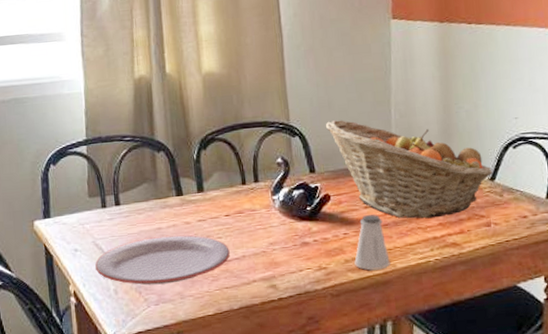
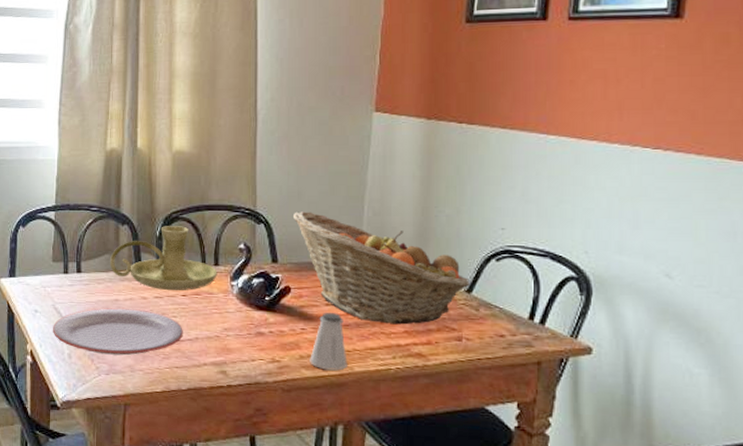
candle holder: none [149,147,258,213] -> present [110,226,218,291]

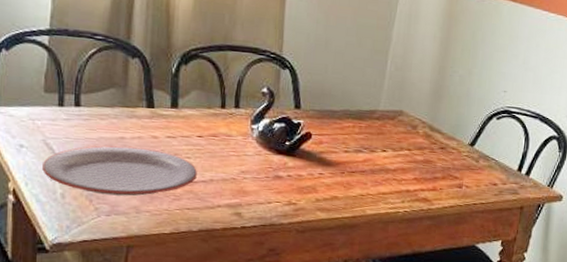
candle holder: present [110,226,218,291] -> none [116,63,238,132]
fruit basket: present [294,211,470,325] -> none [319,60,473,173]
saltshaker: present [310,313,347,371] -> none [325,159,361,213]

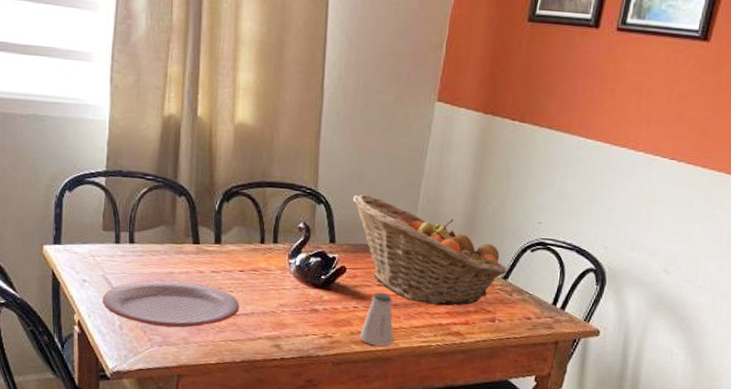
fruit basket: none [319,60,473,173] -> present [353,194,507,306]
saltshaker: none [325,159,361,213] -> present [359,293,394,346]

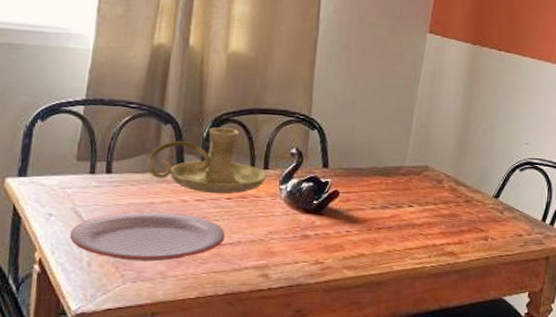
candle holder: none [166,200,276,267] -> present [147,127,267,194]
fruit basket: present [353,194,507,306] -> none [347,120,498,227]
saltshaker: present [359,293,394,346] -> none [352,216,388,270]

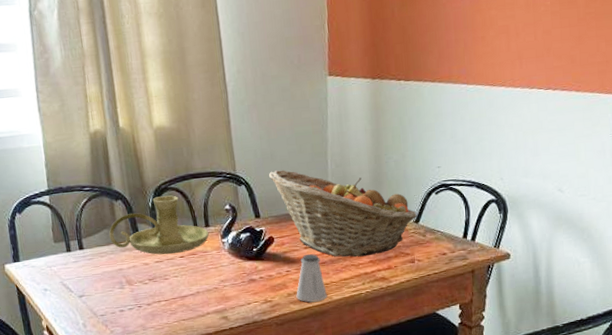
plate: present [70,210,225,262] -> none [64,274,186,319]
fruit basket: none [347,120,498,227] -> present [269,170,417,257]
saltshaker: none [352,216,388,270] -> present [296,254,327,303]

